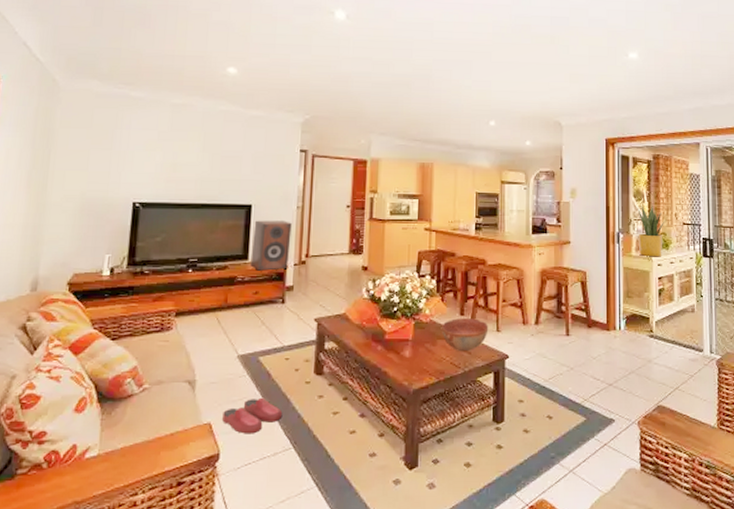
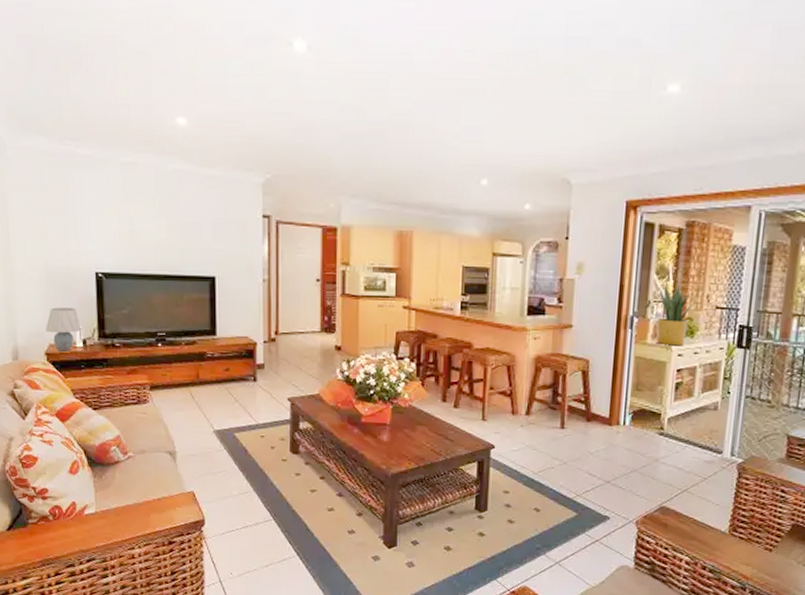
table lamp: none [71,237,110,282] -> present [45,307,81,353]
slippers: present [222,397,283,434] -> none [204,471,262,505]
speaker: present [250,220,292,271] -> none [219,294,259,347]
bowl: present [442,318,489,352] -> none [422,404,473,440]

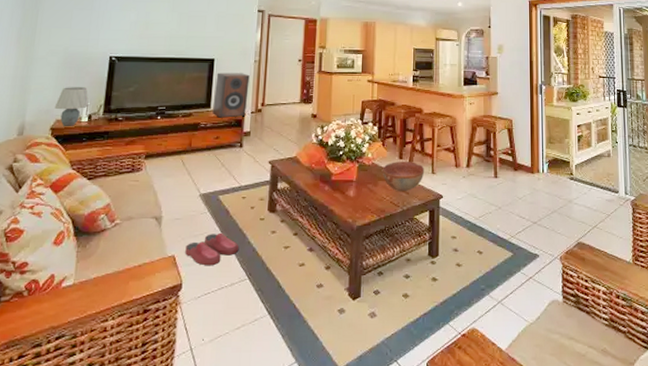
slippers: none [204,471,262,505] -> present [185,232,239,266]
speaker: none [219,294,259,347] -> present [212,73,250,118]
bowl: none [422,404,473,440] -> present [383,162,425,192]
planter: present [656,283,695,346] -> none [558,59,584,107]

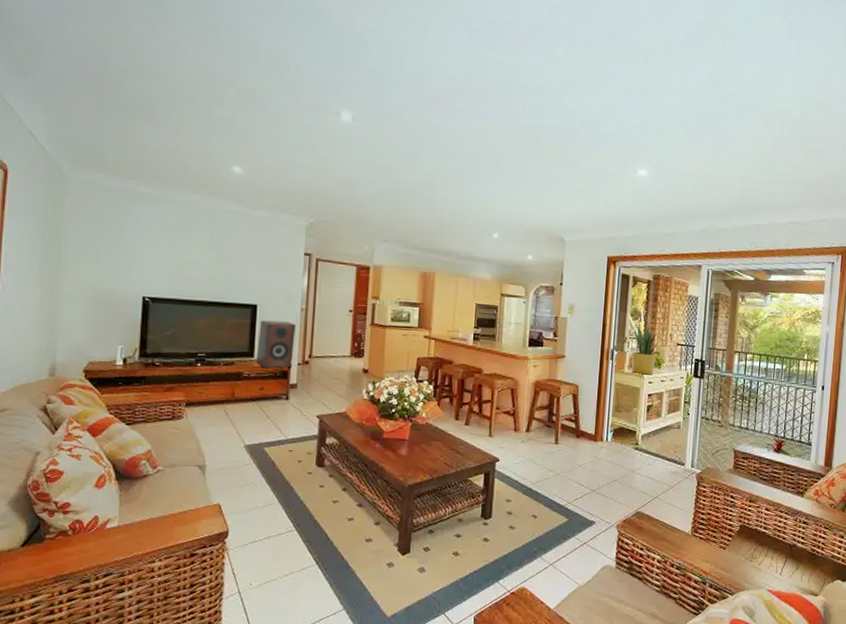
table lamp: present [54,87,89,127] -> none [86,327,123,370]
slippers: present [185,232,239,266] -> none [231,484,286,516]
bowl: present [383,162,425,192] -> none [437,422,482,454]
planter: none [558,59,584,107] -> present [631,324,661,375]

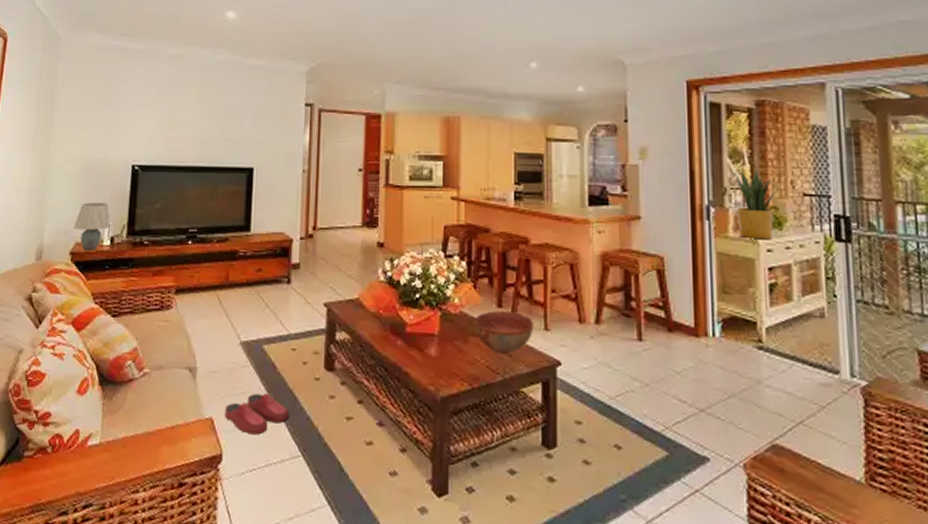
table lamp: none [86,327,123,370] -> present [73,202,110,252]
slippers: none [231,484,286,516] -> present [225,392,290,435]
speaker: present [256,320,296,369] -> none [253,186,297,245]
bowl: none [437,422,482,454] -> present [475,311,534,354]

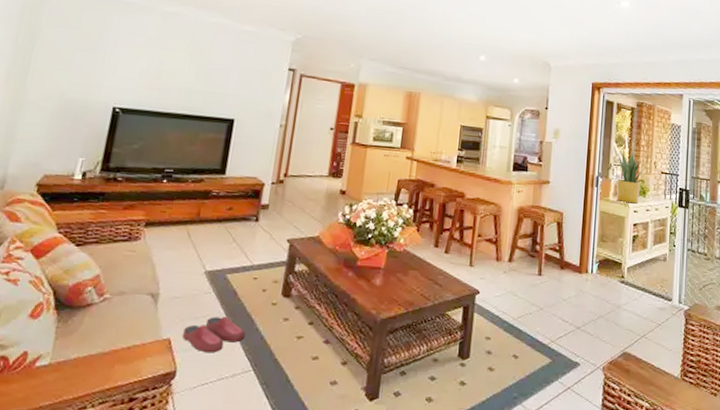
table lamp: present [73,202,110,252] -> none [43,138,85,184]
bowl: present [475,311,534,354] -> none [414,250,462,284]

